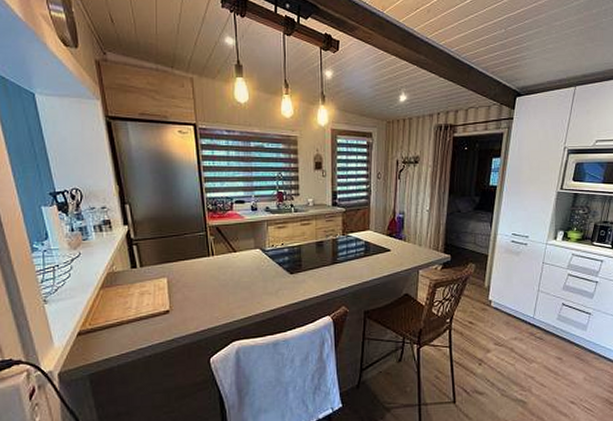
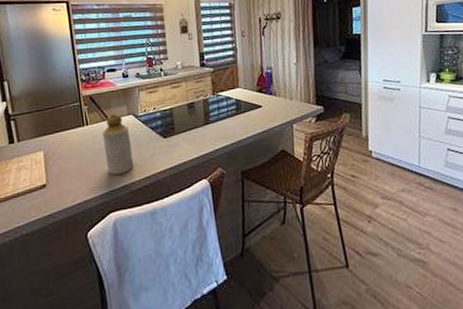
bottle: none [227,246,258,306] -> present [102,113,133,175]

